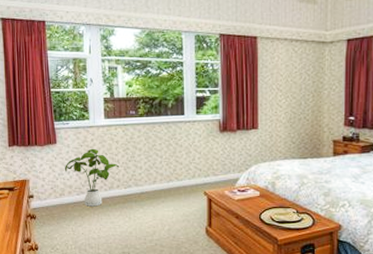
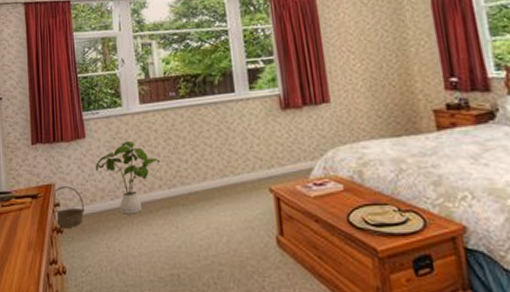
basket: none [29,182,55,216] -> present [54,186,85,229]

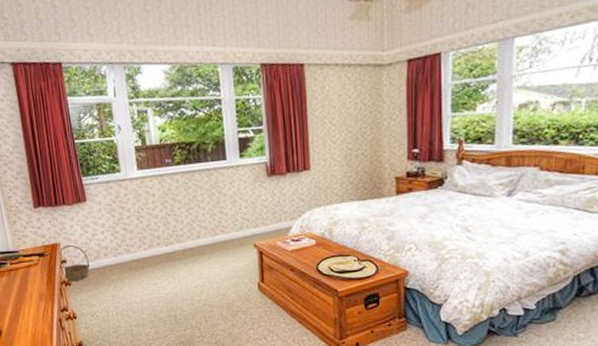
house plant: present [96,140,161,214] -> none [98,204,159,268]

